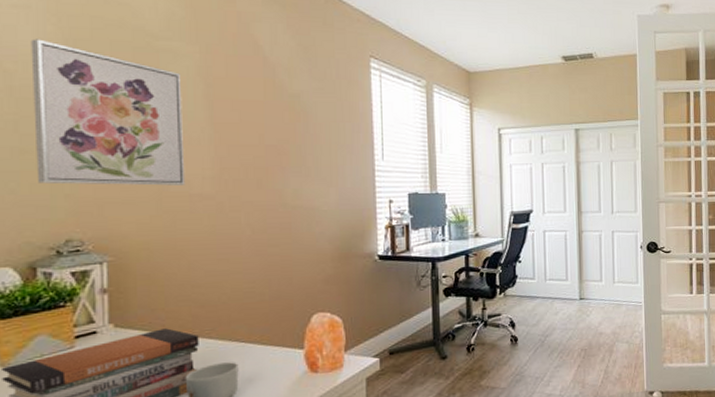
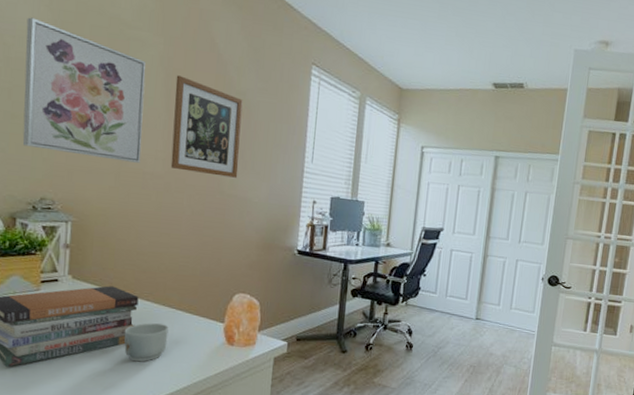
wall art: none [218,84,301,188] -> present [170,75,243,178]

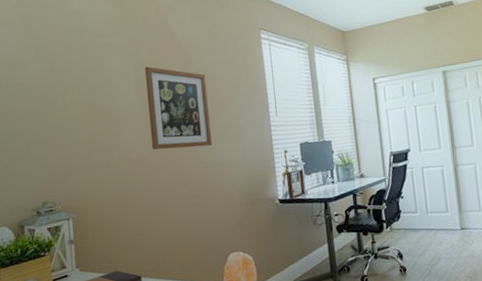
wall art: present [22,17,146,163] -> none [13,47,125,159]

